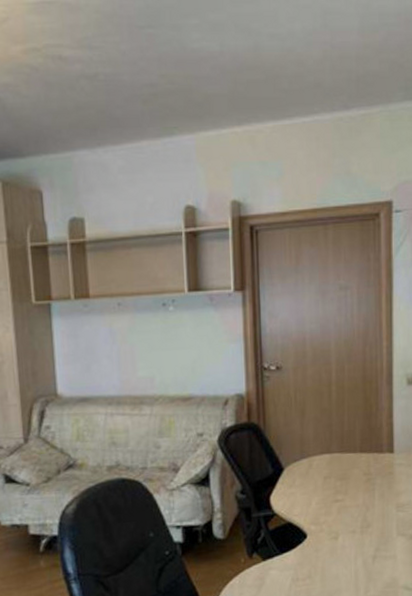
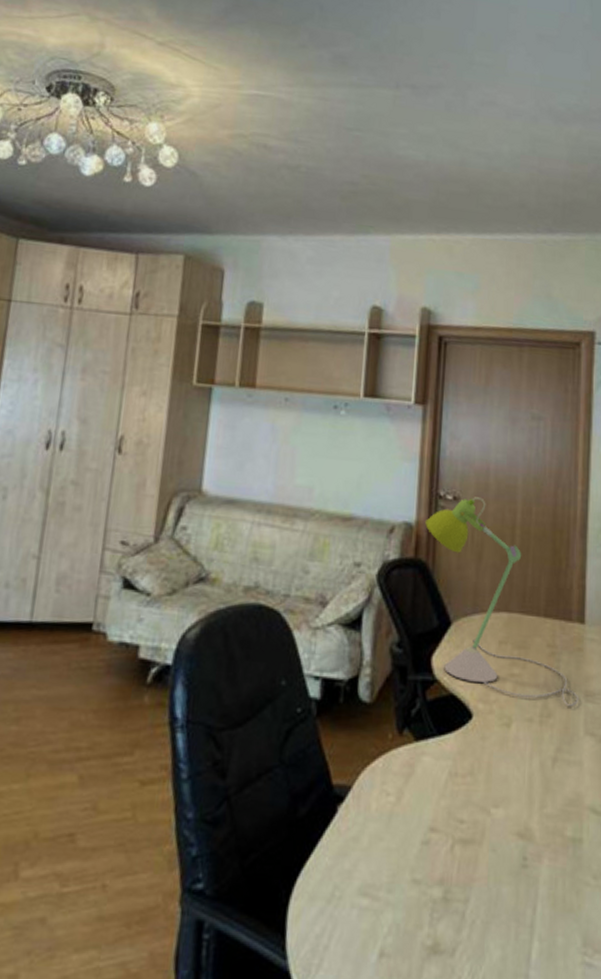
desk lamp: none [254,364,392,518] -> present [425,497,579,707]

